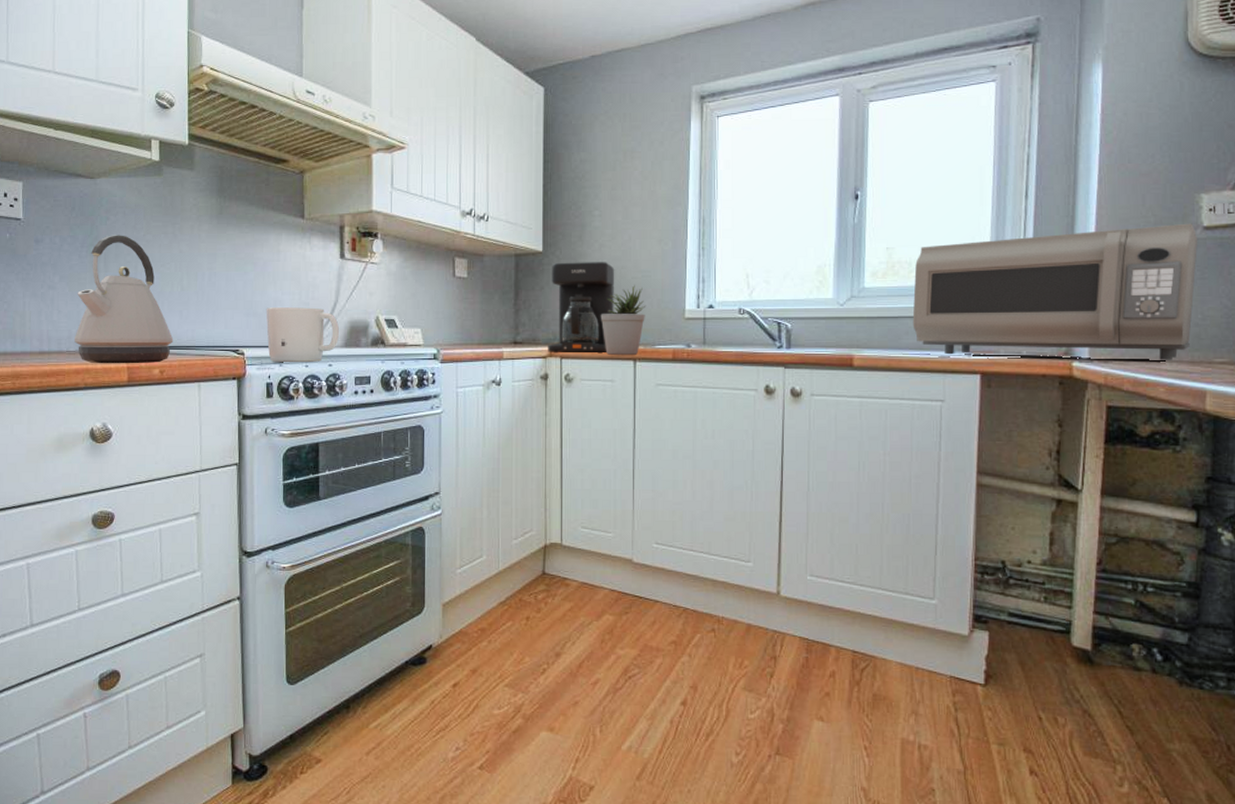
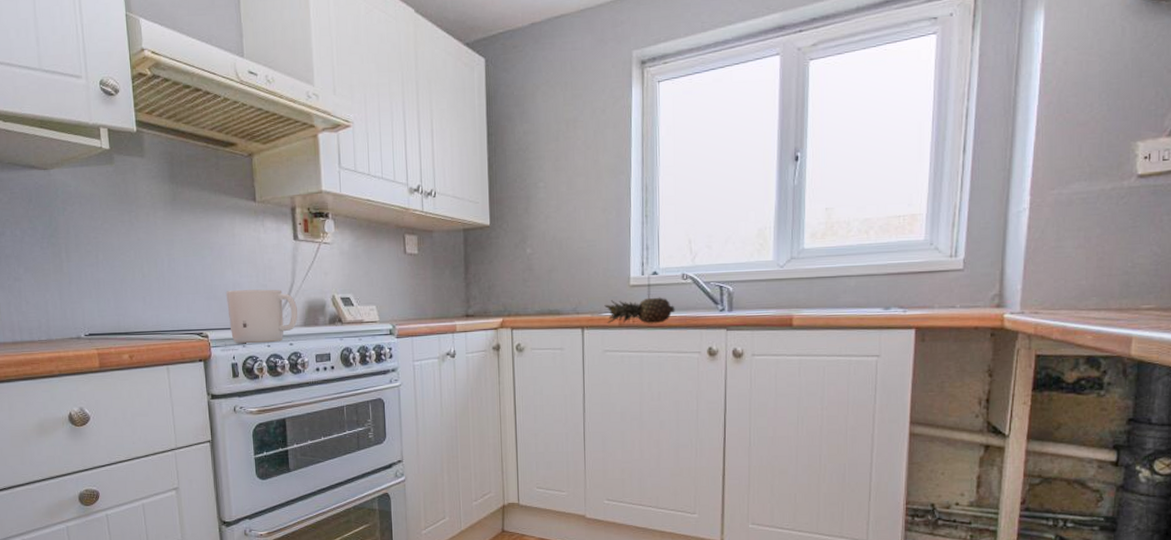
kettle: present [74,235,174,364] -> none [43,225,140,352]
coffee maker: present [548,262,615,353] -> none [499,233,562,325]
potted plant: present [600,285,646,356] -> none [548,255,593,325]
fruit: none [658,331,731,359] -> present [604,297,675,324]
microwave: present [912,223,1198,360] -> none [850,172,1132,312]

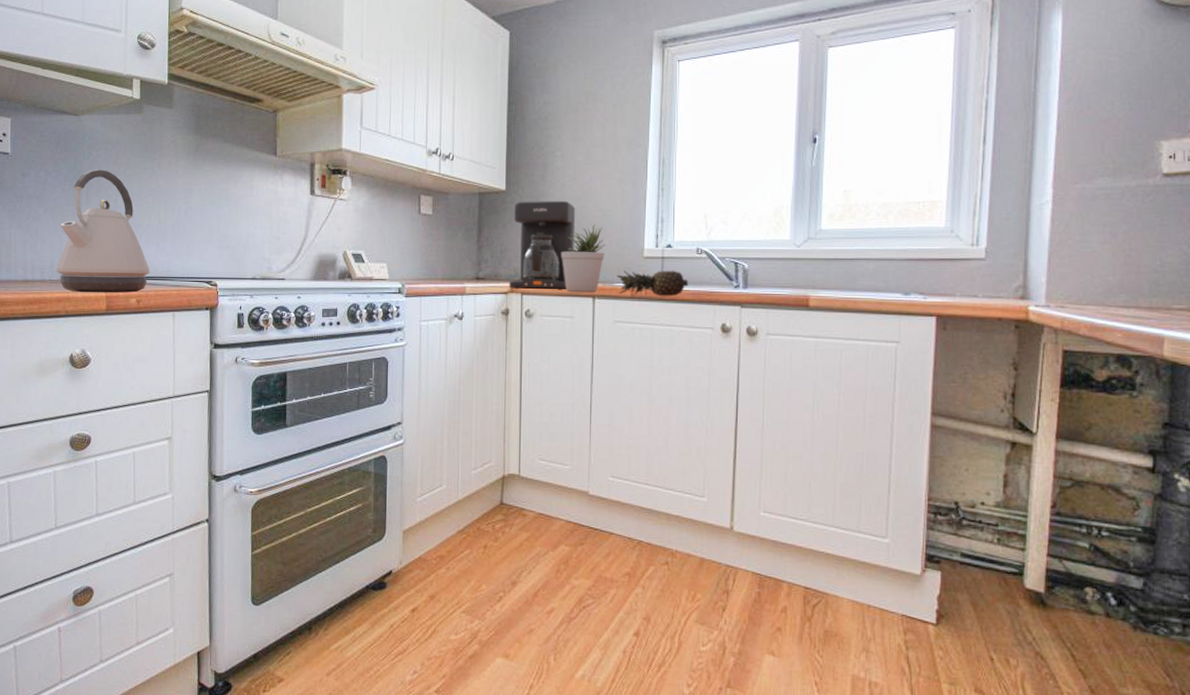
kettle: none [43,225,140,352] -> present [57,169,150,293]
mug: present [225,289,298,344] -> none [238,241,308,295]
coffee maker: none [499,233,562,325] -> present [509,201,576,290]
potted plant: none [548,255,593,325] -> present [561,224,606,293]

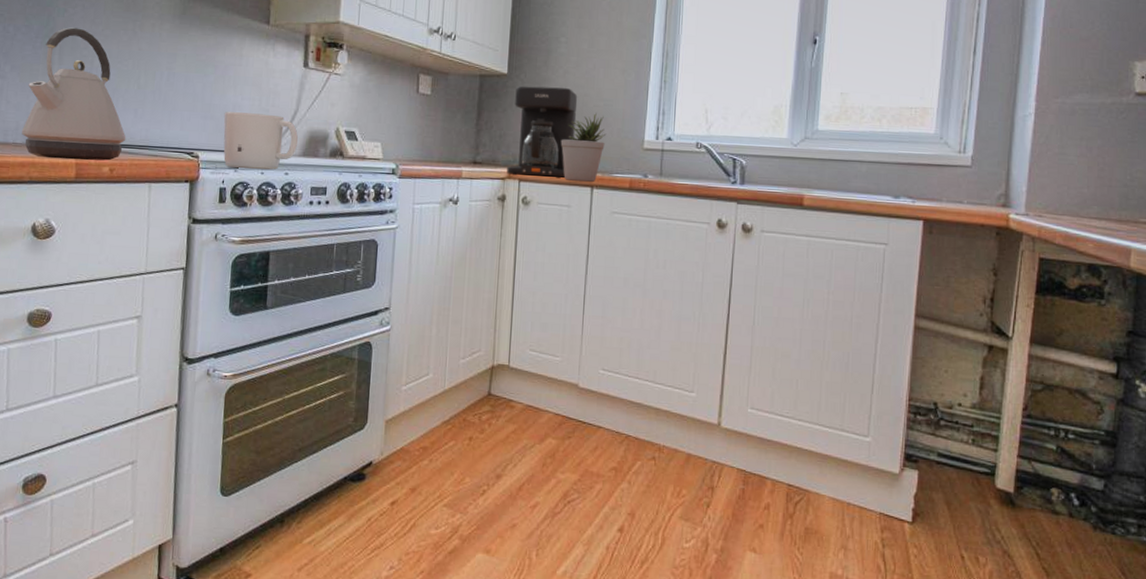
mug: none [238,241,308,295] -> present [223,112,298,170]
fruit: present [617,270,689,297] -> none [616,161,687,190]

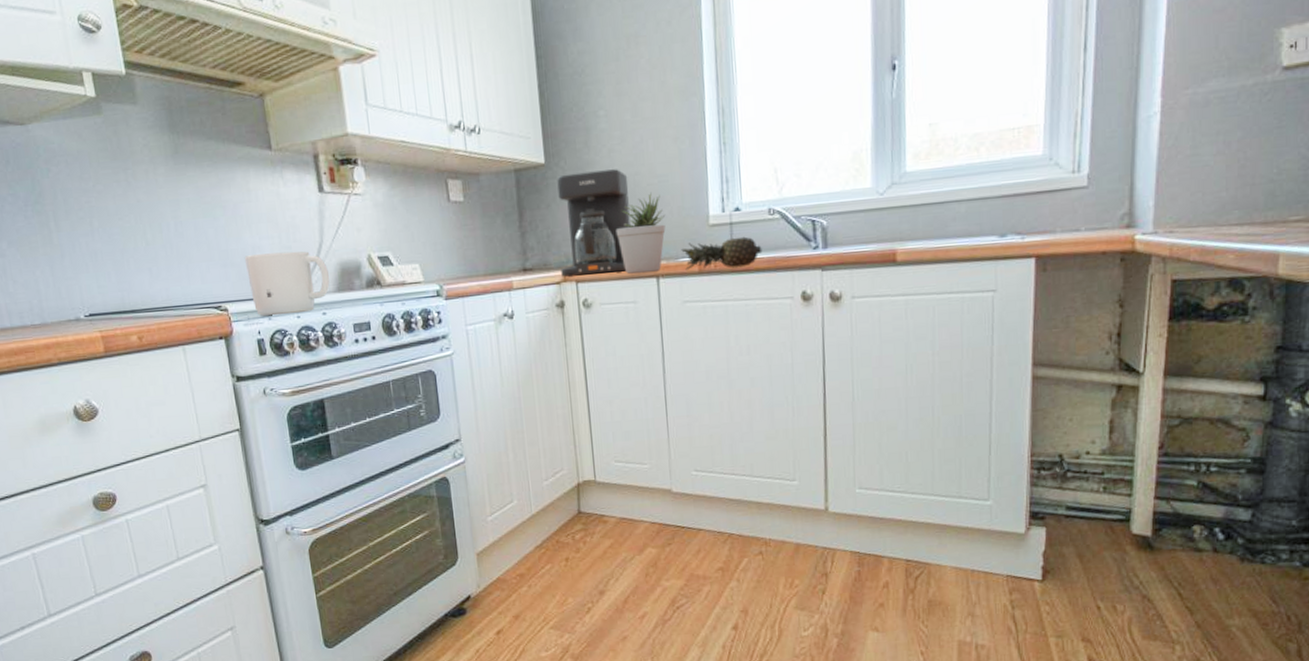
kettle: present [22,27,126,161] -> none [30,187,148,337]
fruit: none [616,161,687,190] -> present [681,236,763,270]

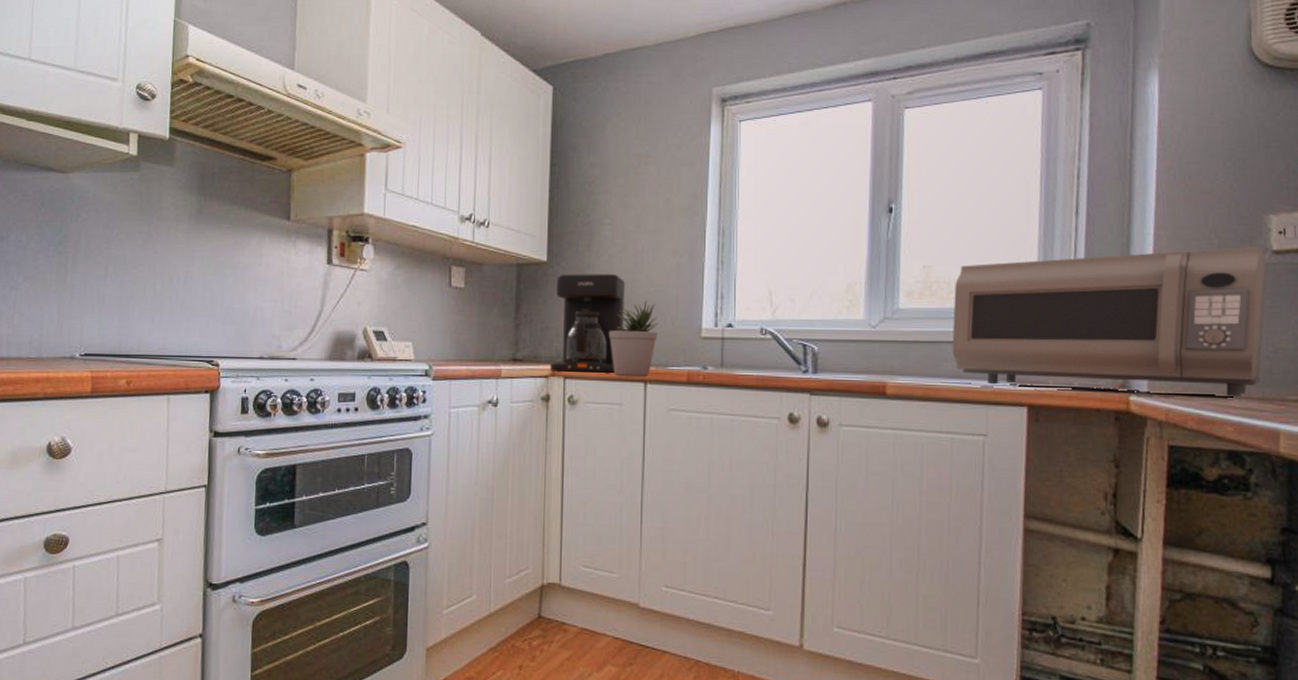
mug: present [244,251,330,317] -> none [244,315,323,377]
fruit: present [681,236,763,270] -> none [671,352,752,383]
microwave: none [960,64,1277,240] -> present [952,246,1268,397]

